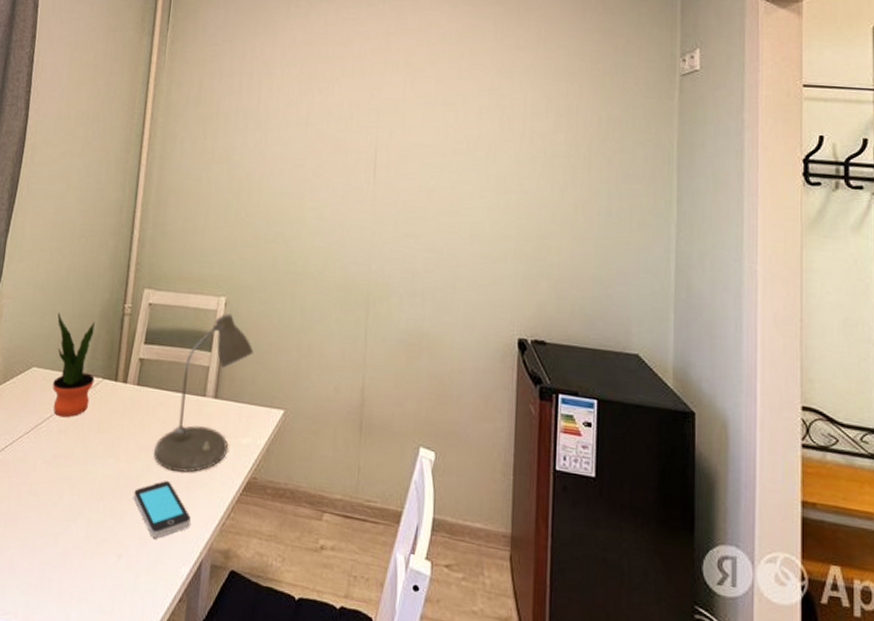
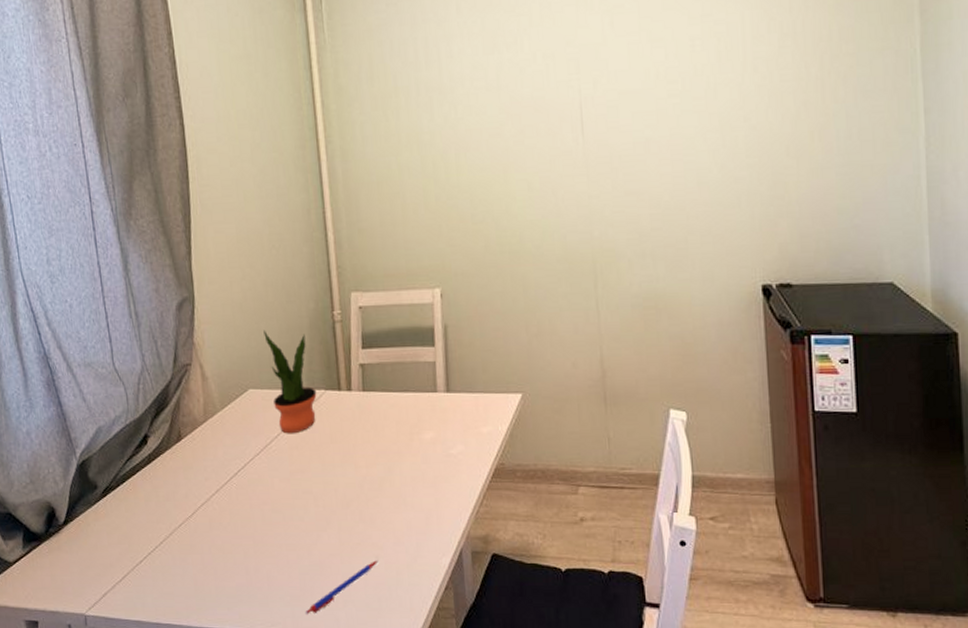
pen: none [39,559,120,609] -> present [306,560,379,614]
smartphone: present [133,481,191,539] -> none [380,480,443,535]
desk lamp: present [154,314,254,473] -> none [393,305,480,470]

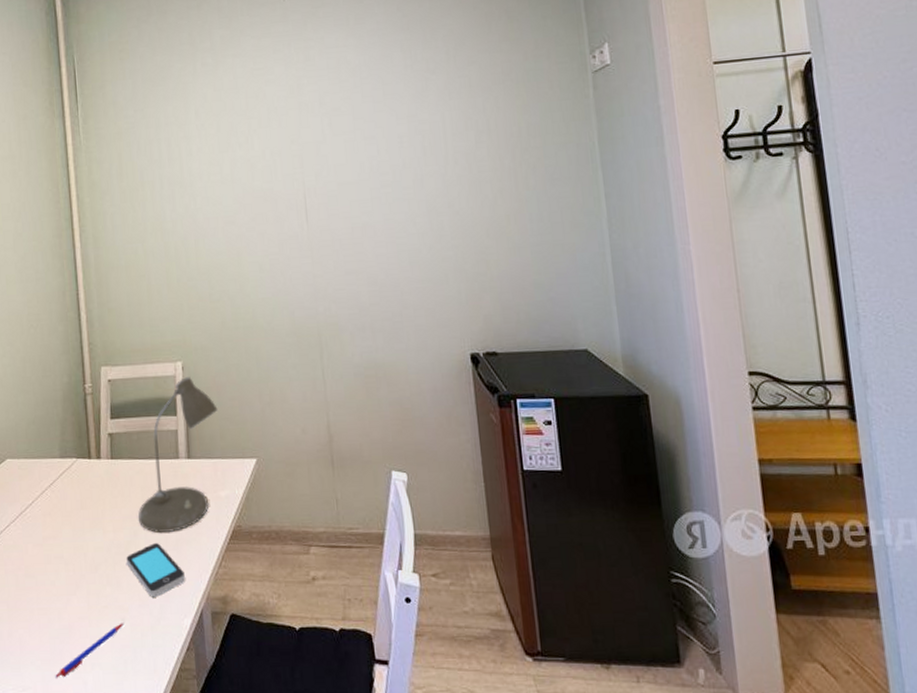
potted plant: present [263,330,317,434] -> none [21,403,69,501]
smartphone: none [380,480,443,535] -> present [126,543,185,597]
desk lamp: none [393,305,480,470] -> present [138,377,218,534]

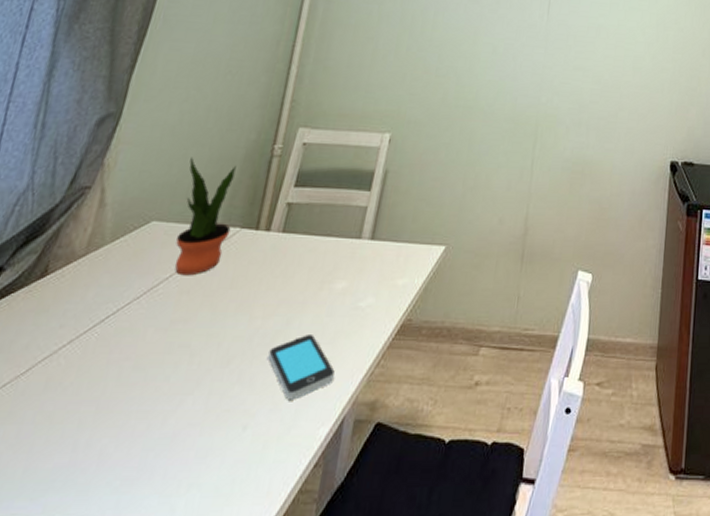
potted plant: none [21,403,69,501] -> present [174,157,237,276]
pen: present [55,623,125,678] -> none [134,431,246,504]
desk lamp: present [138,377,218,534] -> none [296,150,417,324]

